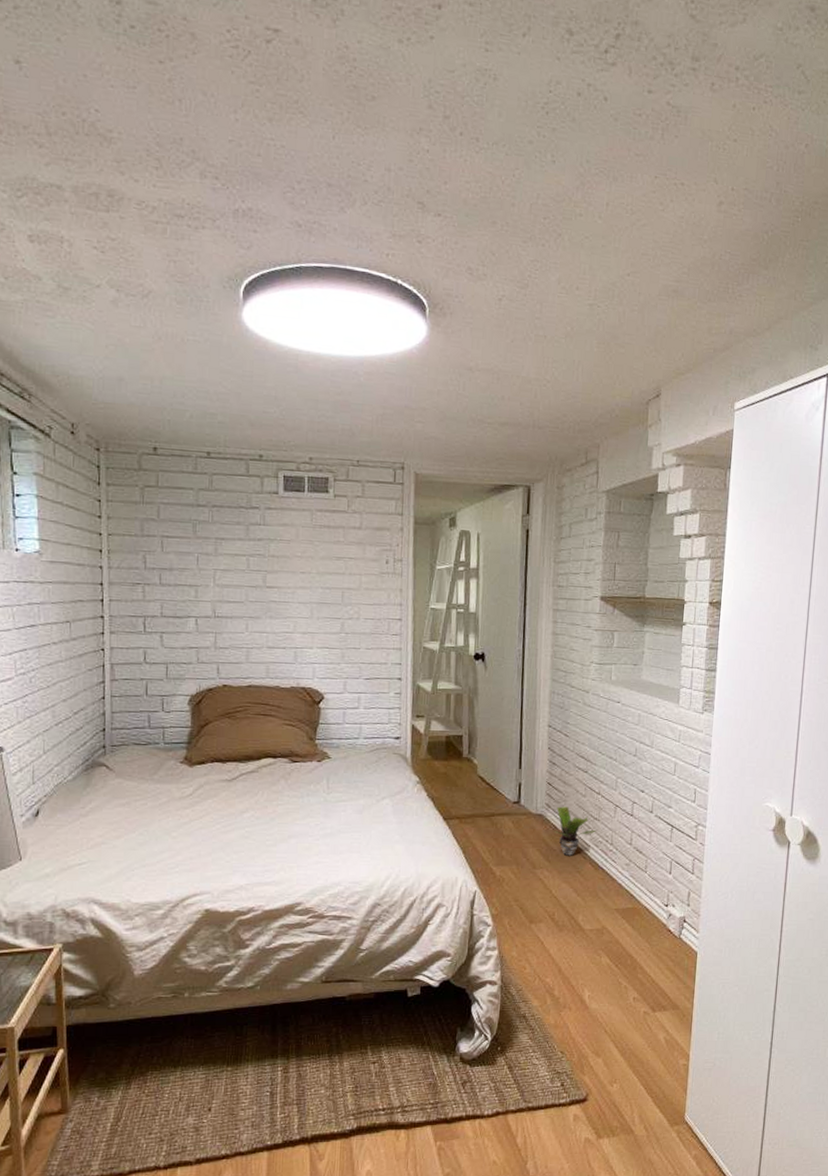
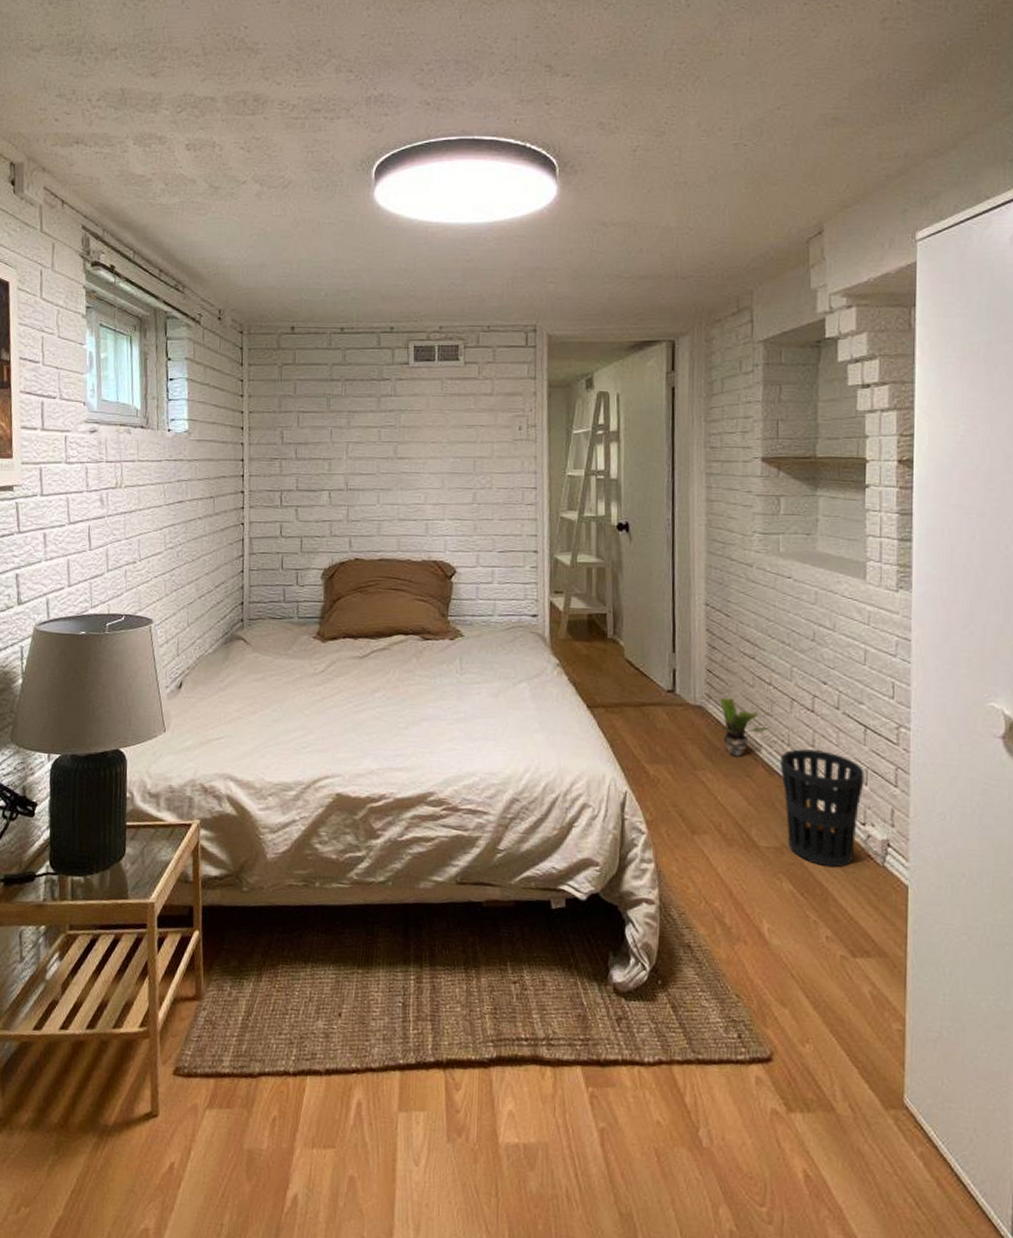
wastebasket: none [603,847,670,942] -> present [780,749,865,868]

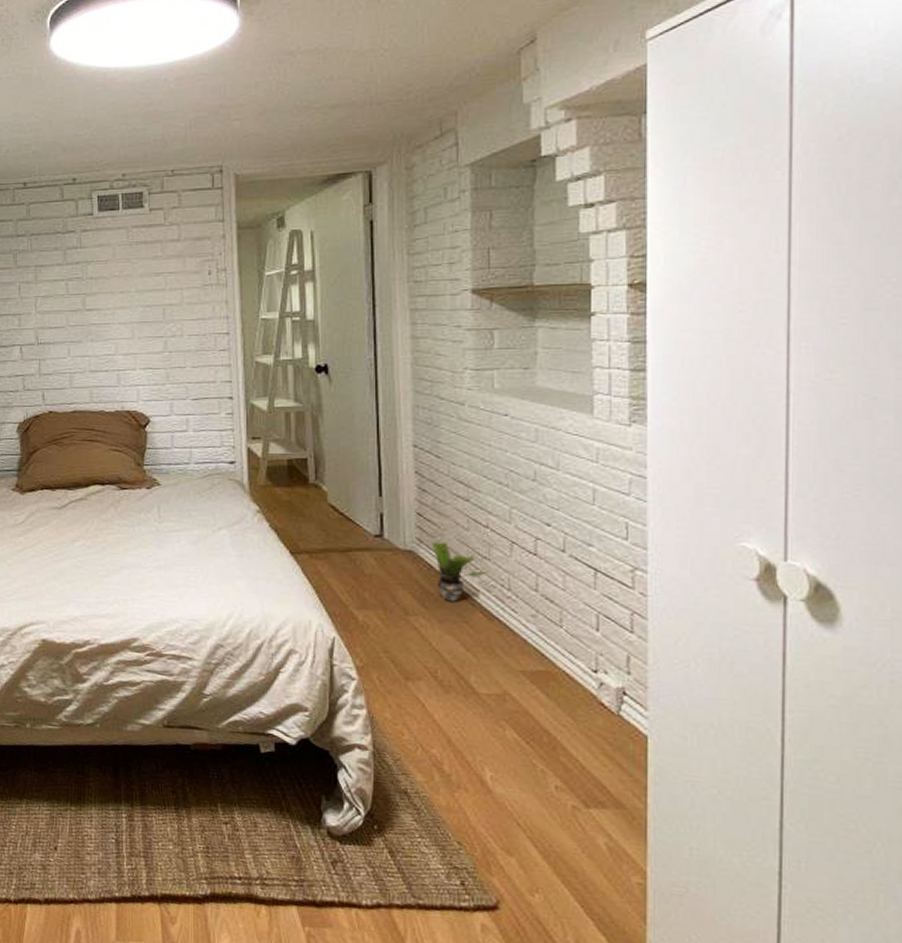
wastebasket: present [780,749,865,868] -> none [500,593,596,716]

